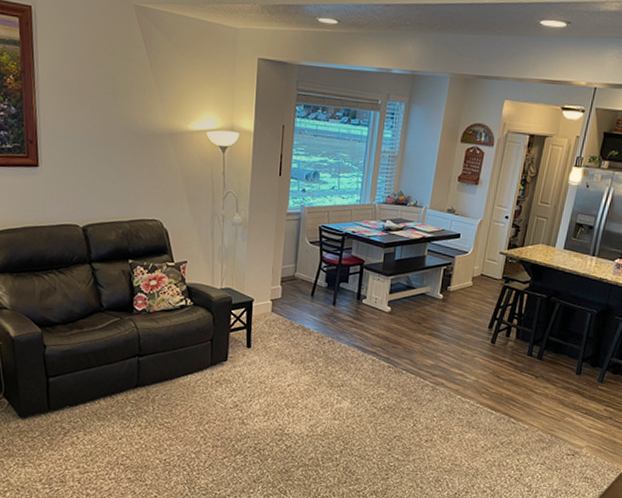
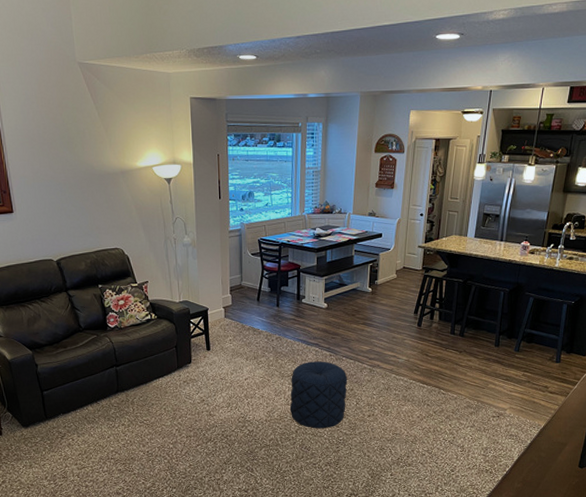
pouf: none [336,372,406,451] -> present [289,361,348,429]

